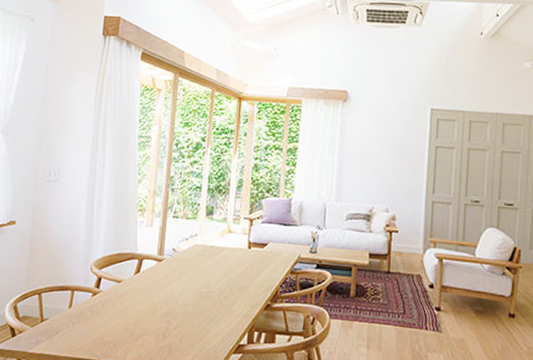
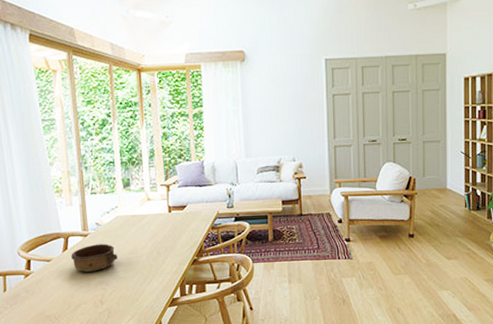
bowl: none [142,271,189,301] -> present [71,244,118,272]

